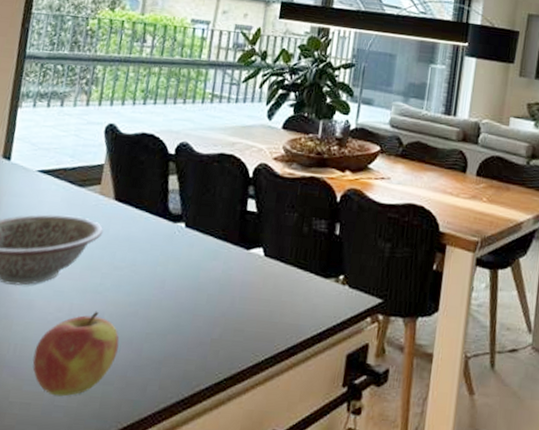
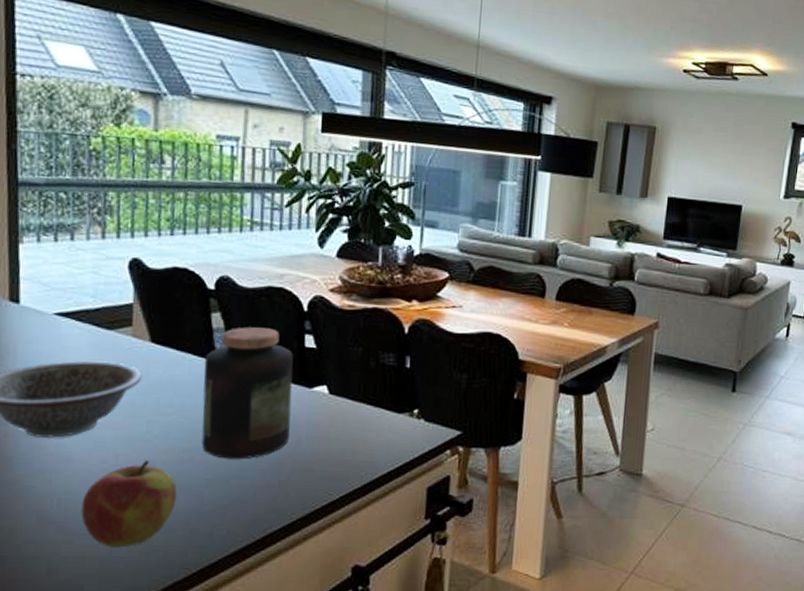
jar: none [146,189,236,316] -> present [202,327,293,459]

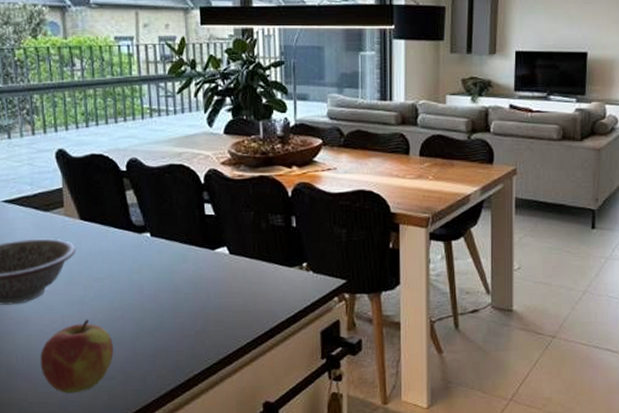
jar: present [202,327,293,459] -> none [124,200,200,315]

